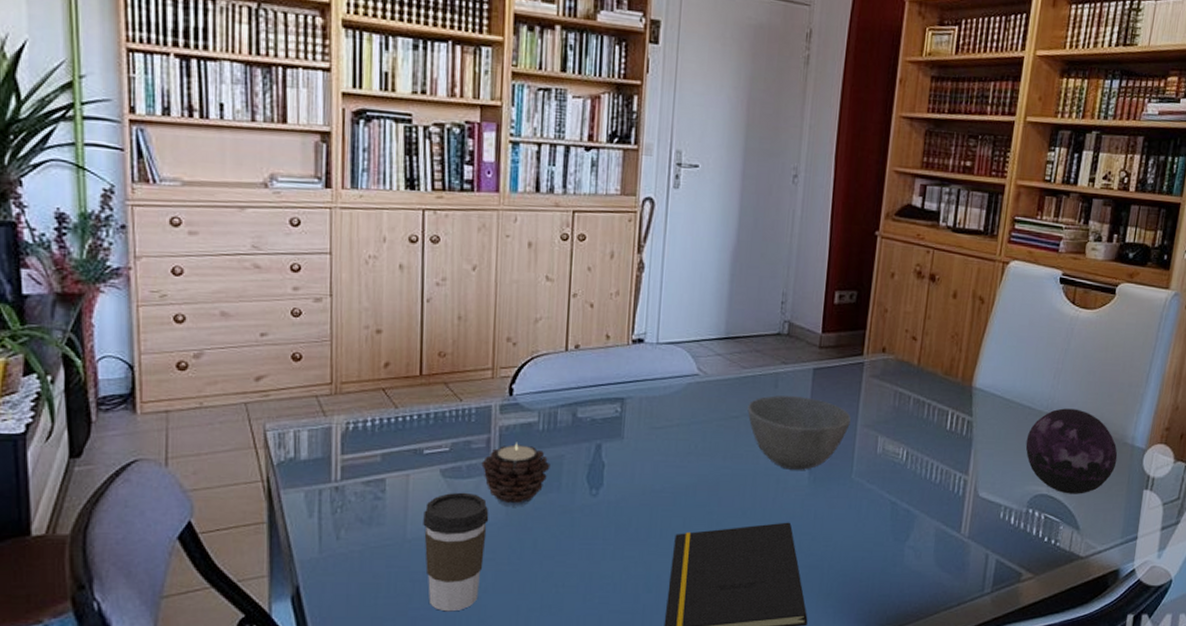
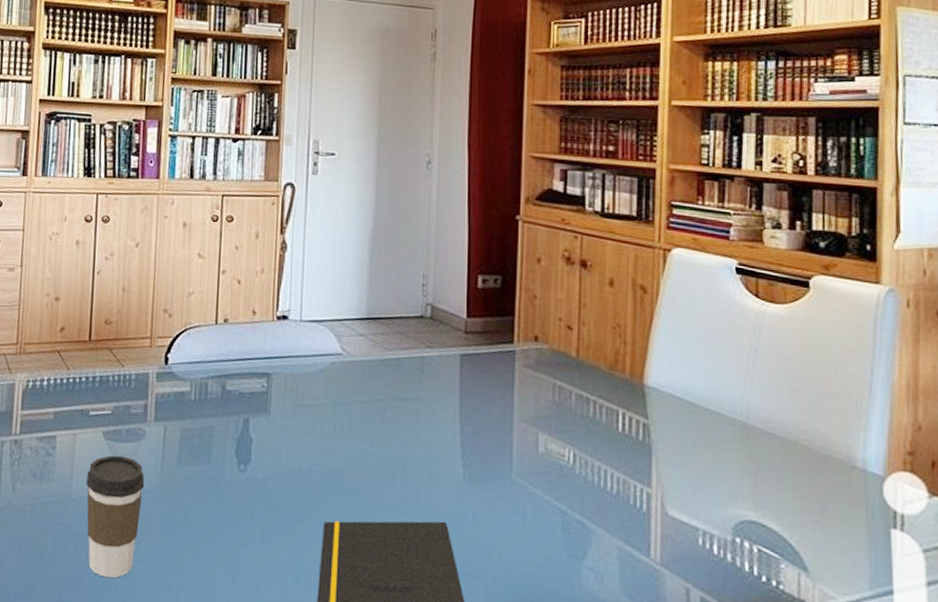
candle: present [481,442,550,507] -> none [139,410,201,476]
bowl: present [747,395,851,470] -> none [393,380,505,465]
decorative orb: present [1025,408,1118,494] -> none [720,417,846,526]

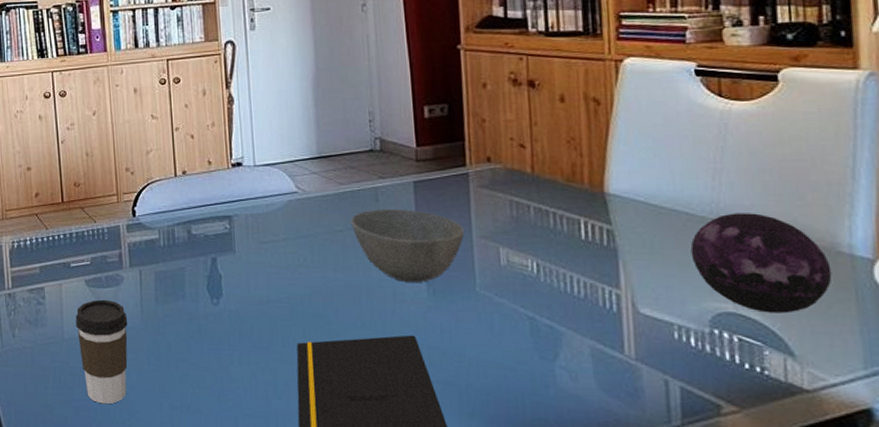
bowl: none [393,380,505,465] -> present [351,209,464,282]
decorative orb: none [720,417,846,526] -> present [690,213,832,313]

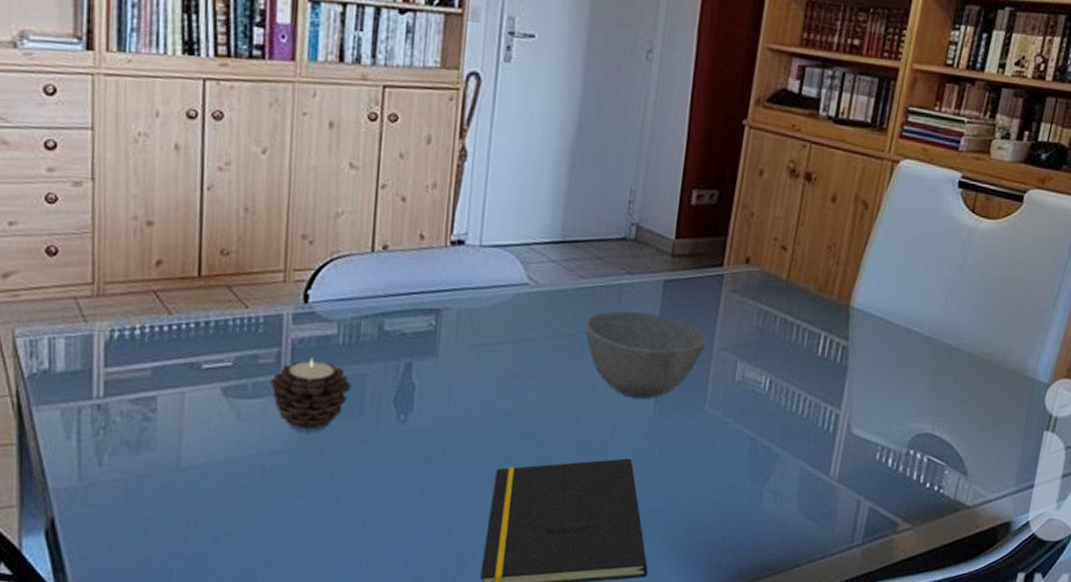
coffee cup: present [76,299,128,404] -> none [200,414,279,552]
candle: none [117,256,174,314] -> present [270,357,351,433]
decorative orb: present [690,213,832,313] -> none [909,334,1016,434]

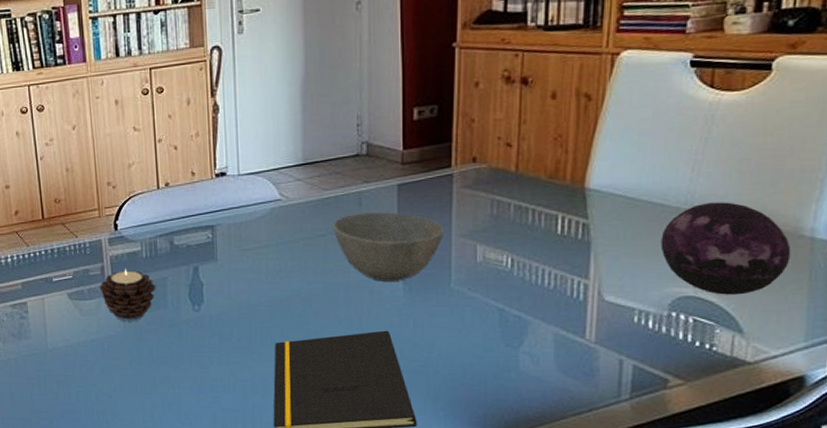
decorative orb: none [909,334,1016,434] -> present [660,202,791,295]

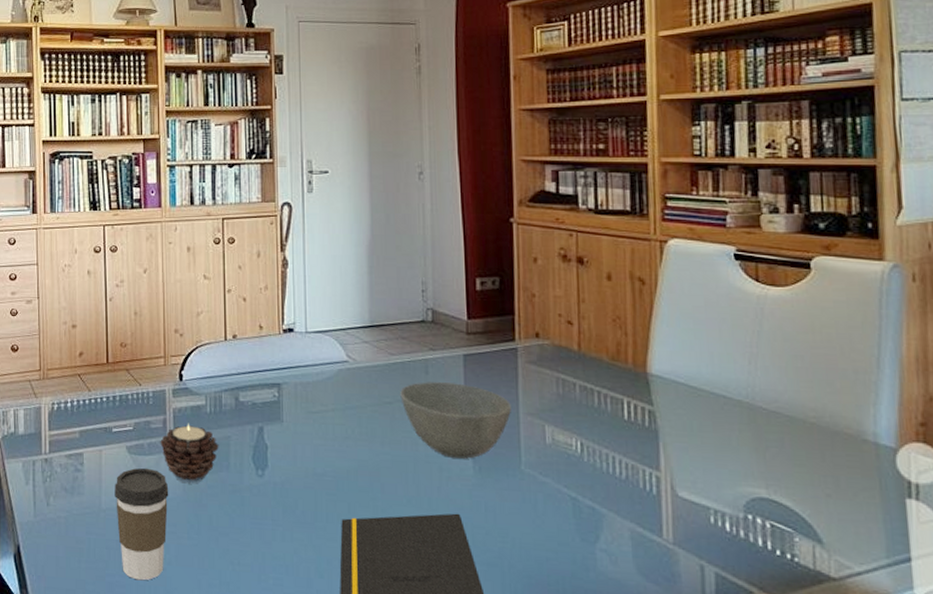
coffee cup: none [59,311,111,407] -> present [115,467,169,581]
decorative orb: present [660,202,791,295] -> none [727,397,858,500]

